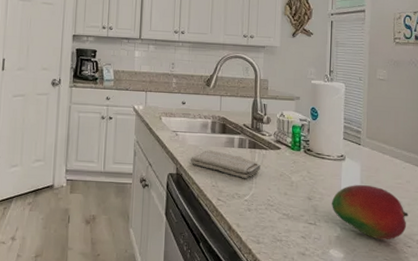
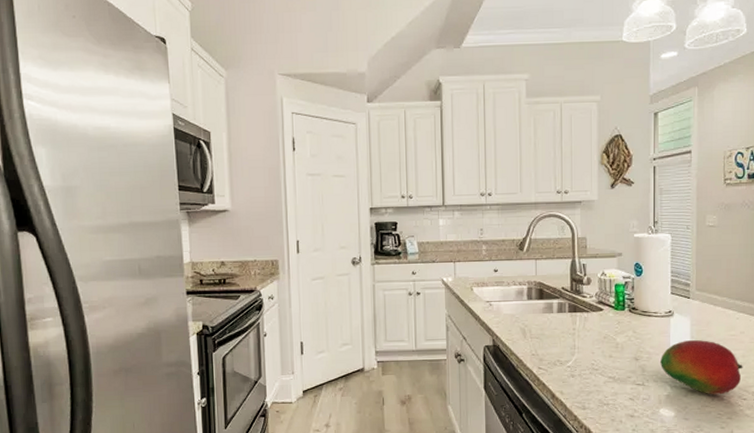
washcloth: present [190,150,260,179] -> none [506,318,582,345]

